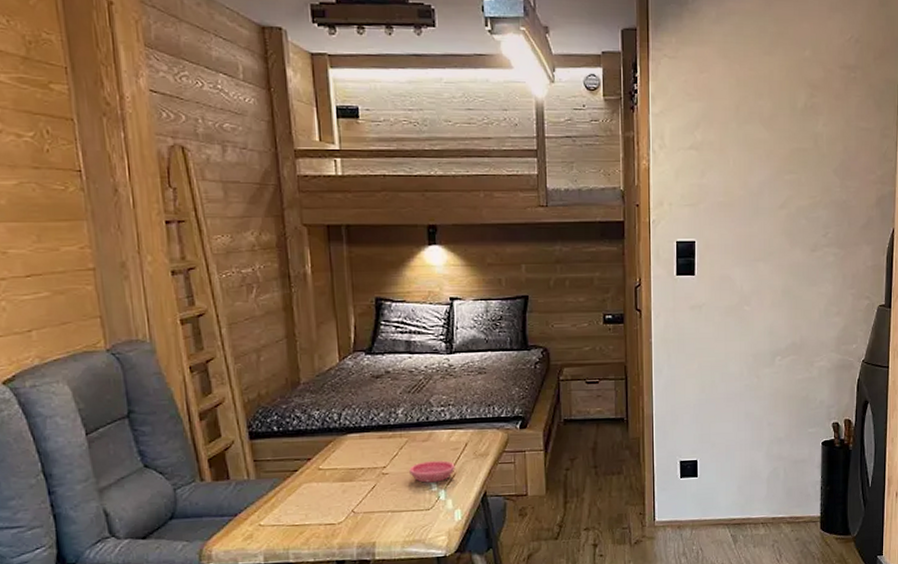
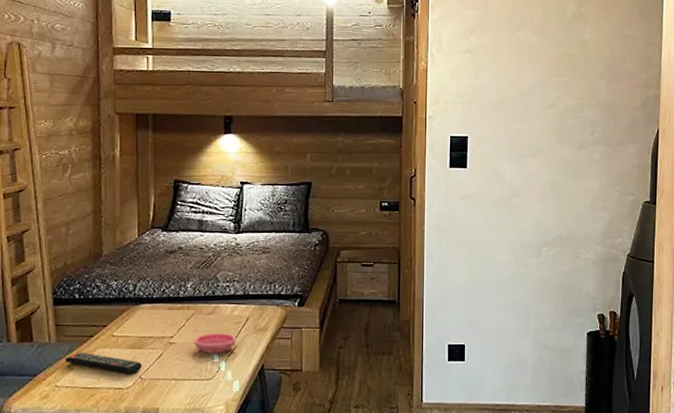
remote control: none [268,488,354,509] -> present [65,353,142,374]

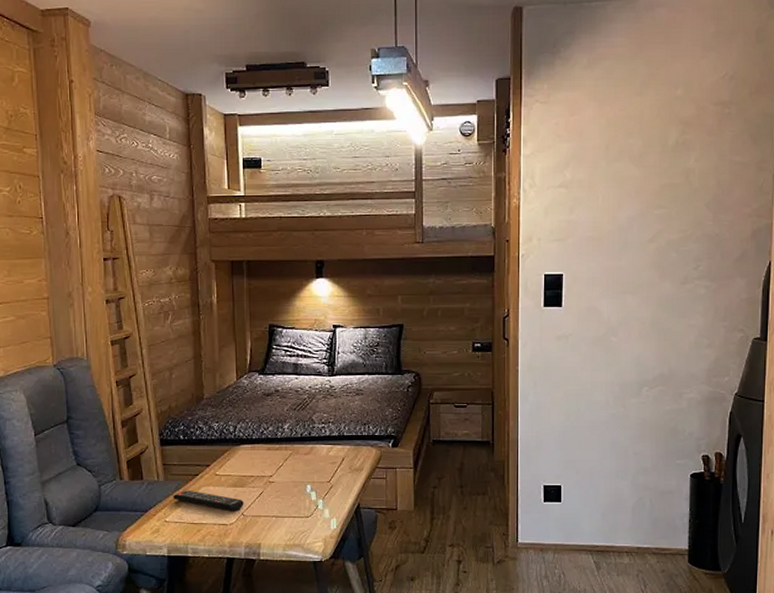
saucer: present [194,333,236,354] -> none [292,473,333,492]

